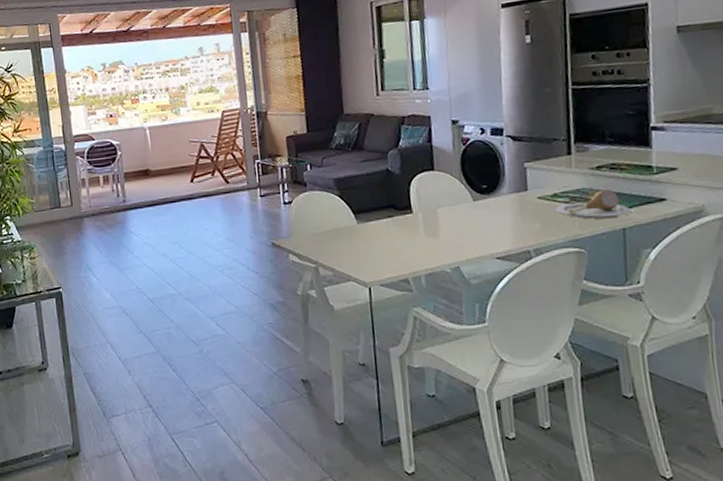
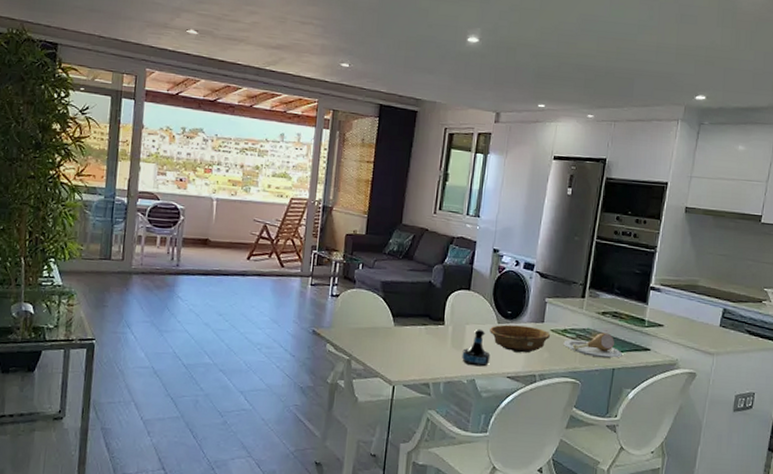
tequila bottle: none [439,210,473,252] -> present [462,328,491,367]
decorative bowl: none [465,197,538,230] -> present [490,324,550,354]

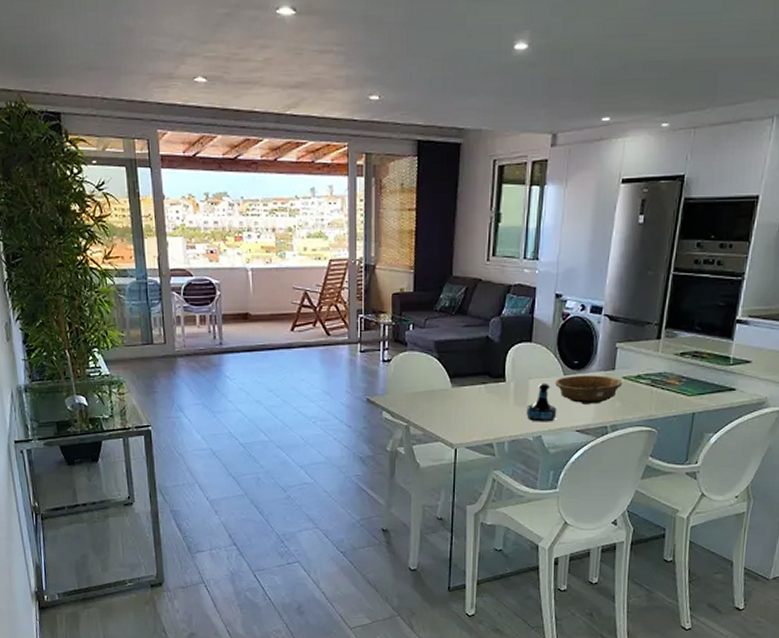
plate: present [563,332,622,359] -> none [637,375,704,403]

